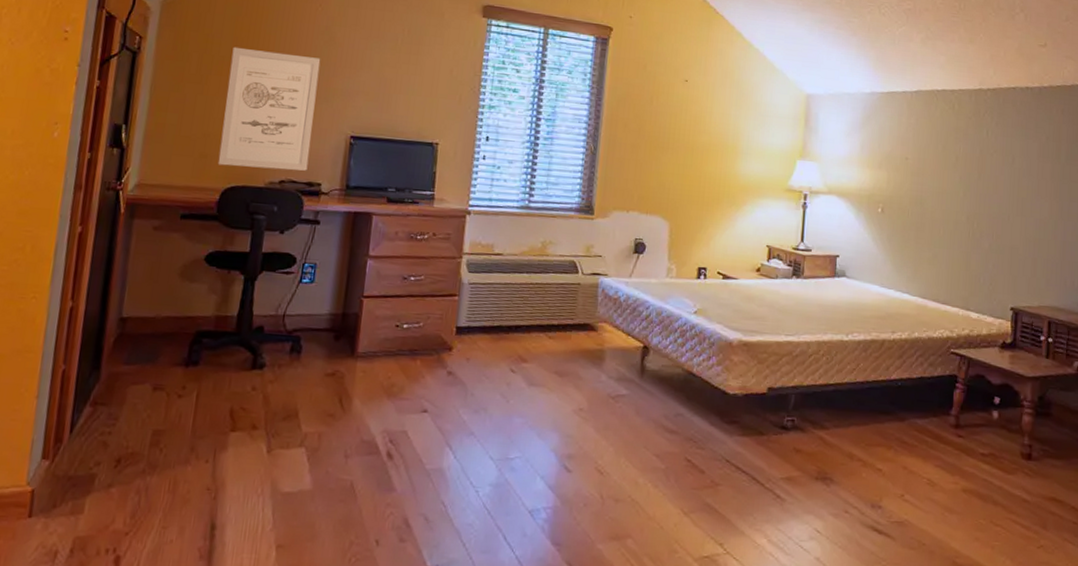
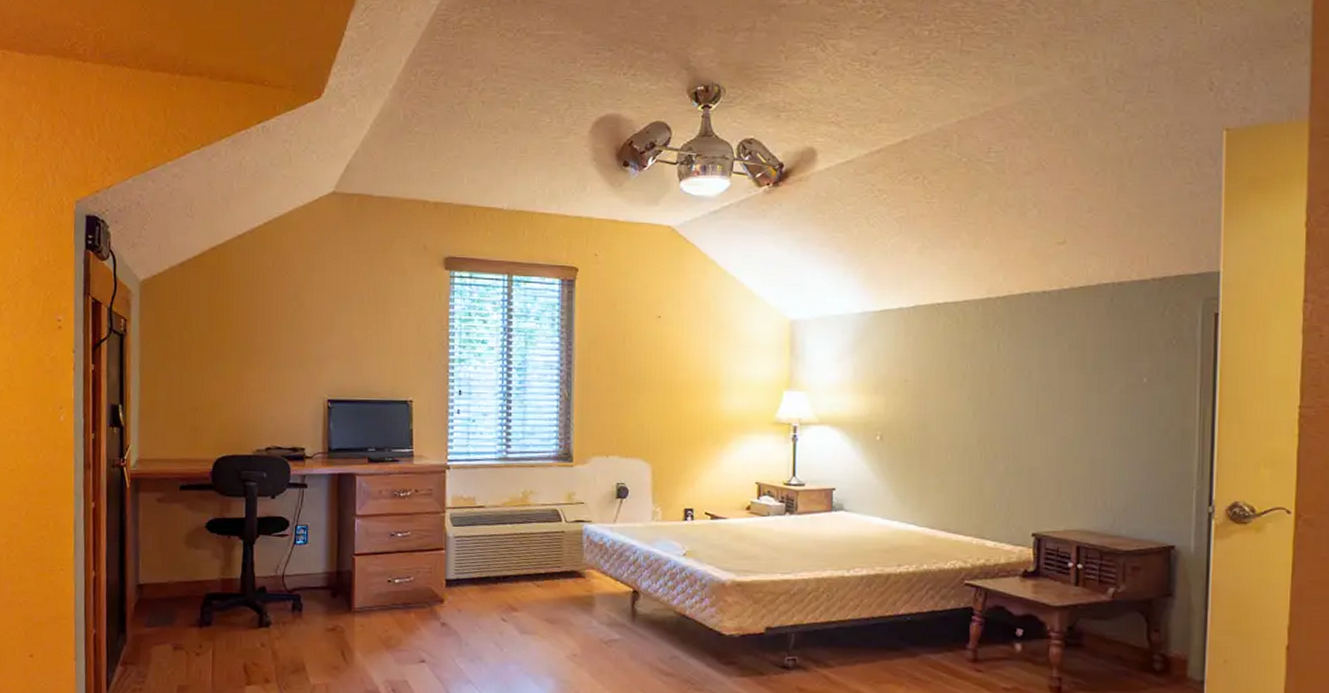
wall art: present [217,47,321,171] -> none [207,321,292,438]

